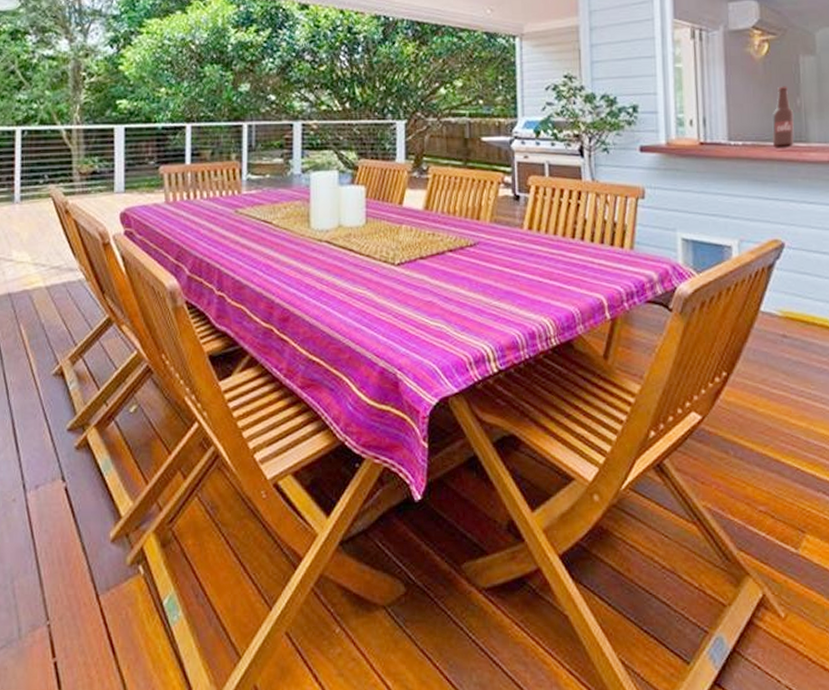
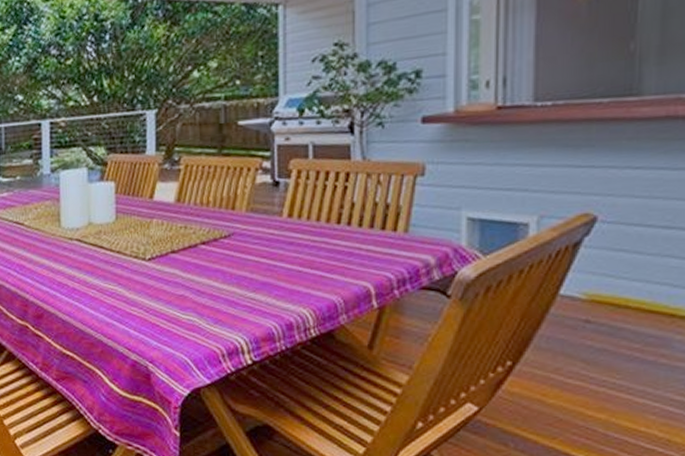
beer bottle: present [772,86,794,149] -> none [591,28,623,107]

